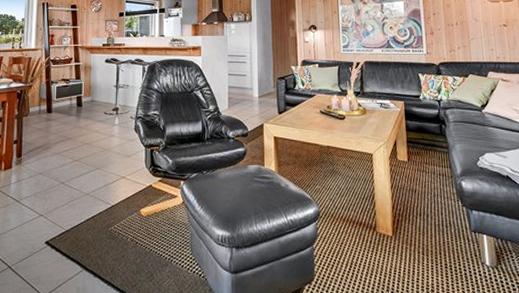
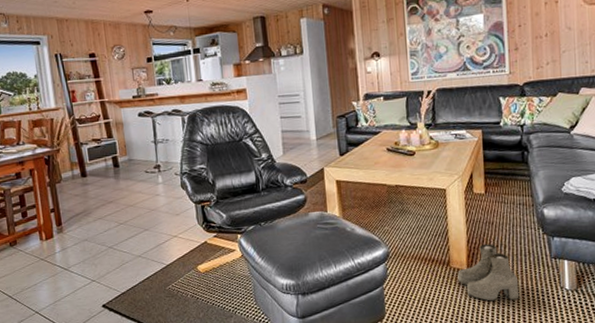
boots: none [383,211,443,273] -> present [457,244,520,302]

